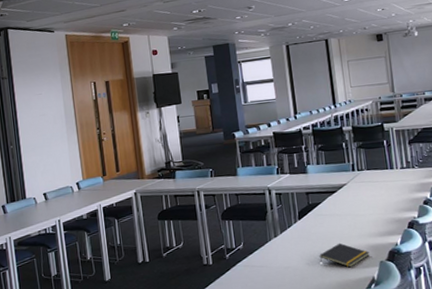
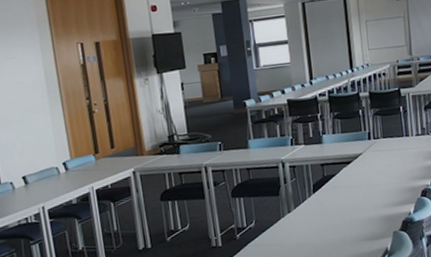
notepad: present [319,243,370,268] -> none [333,215,384,240]

